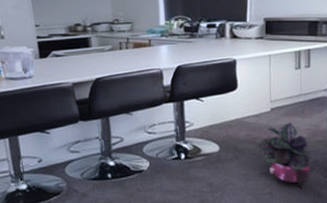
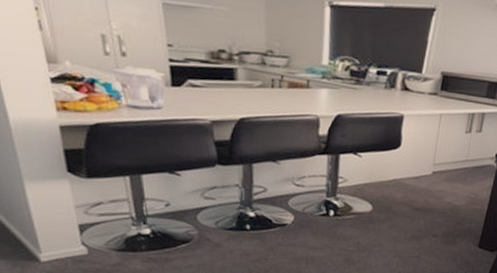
potted plant: present [259,122,312,189] -> none [414,188,465,255]

